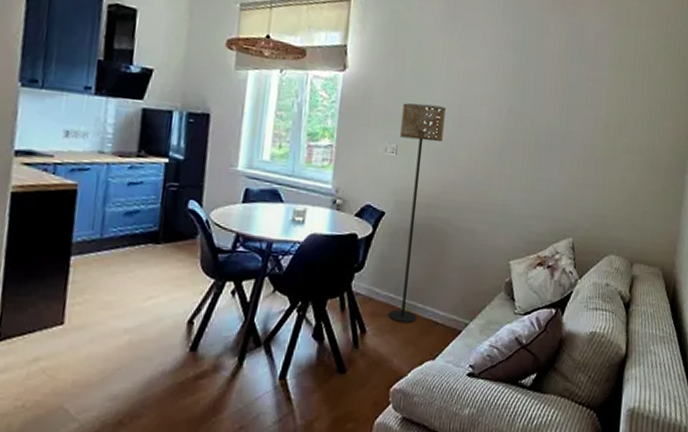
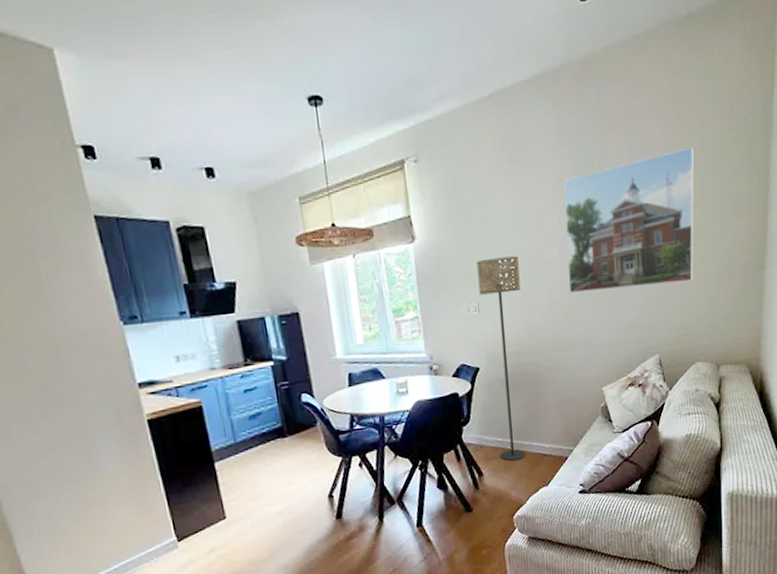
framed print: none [491,42,629,170] -> present [563,147,694,294]

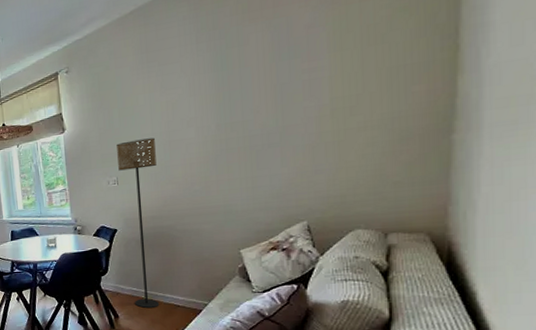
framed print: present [563,147,694,294] -> none [200,22,352,167]

